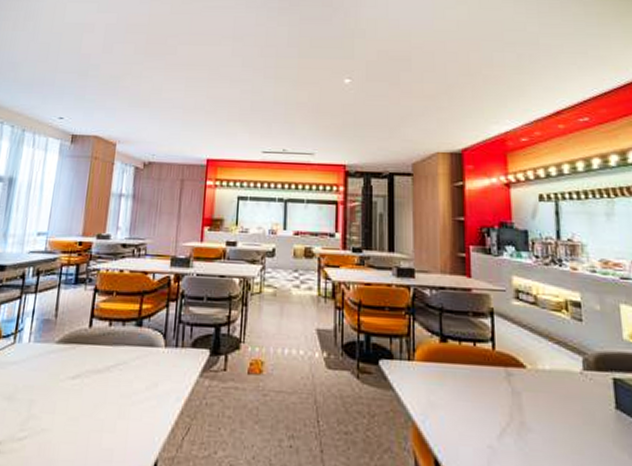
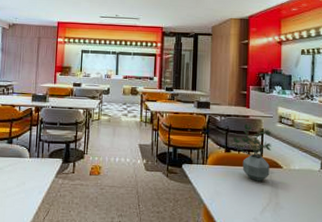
potted plant: none [450,299,508,388] -> present [233,123,272,182]

